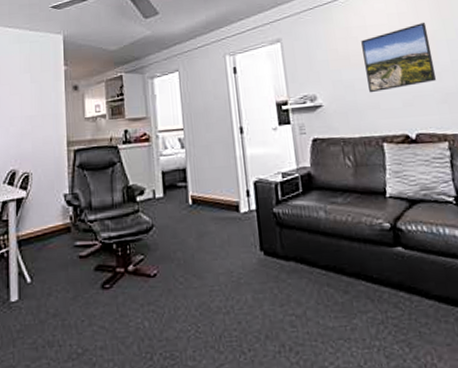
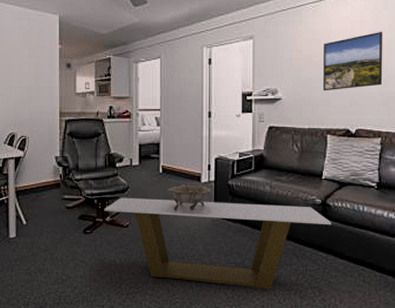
coffee table: none [125,233,408,349] -> present [104,197,332,289]
decorative bowl: none [200,215,255,252] -> present [167,184,212,211]

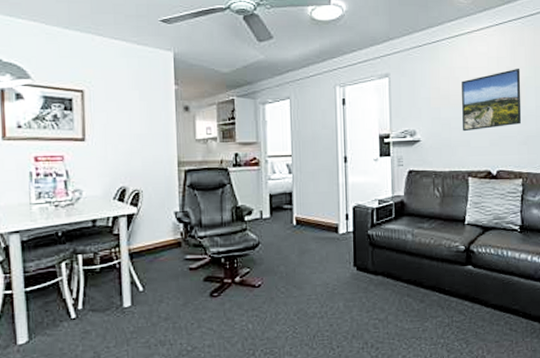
coffee table: present [104,197,332,289] -> none [232,253,476,345]
decorative bowl: present [167,184,212,211] -> none [302,236,351,267]

